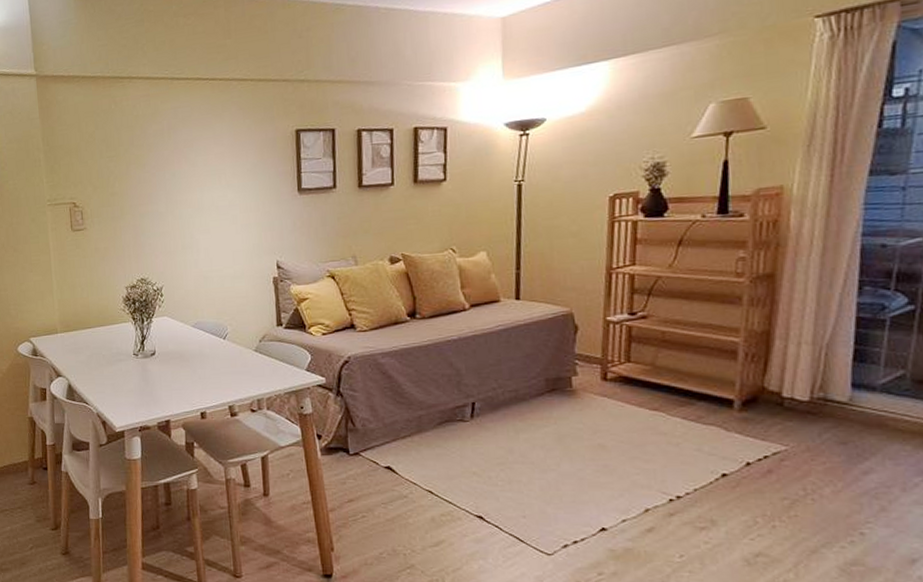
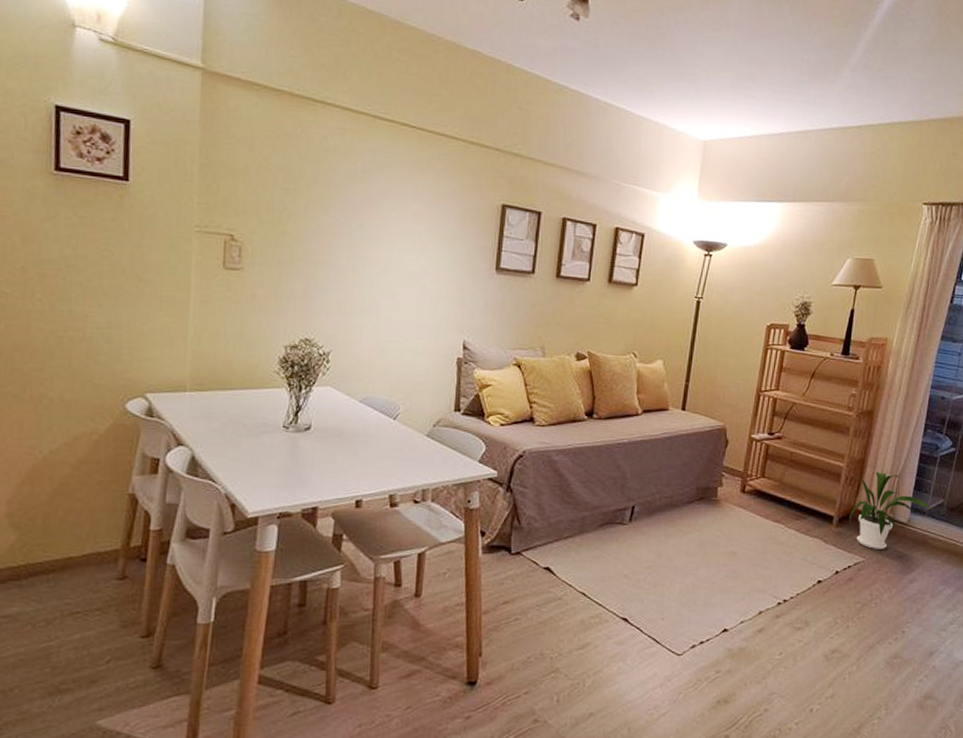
house plant: none [756,343,888,435] -> present [849,471,933,549]

